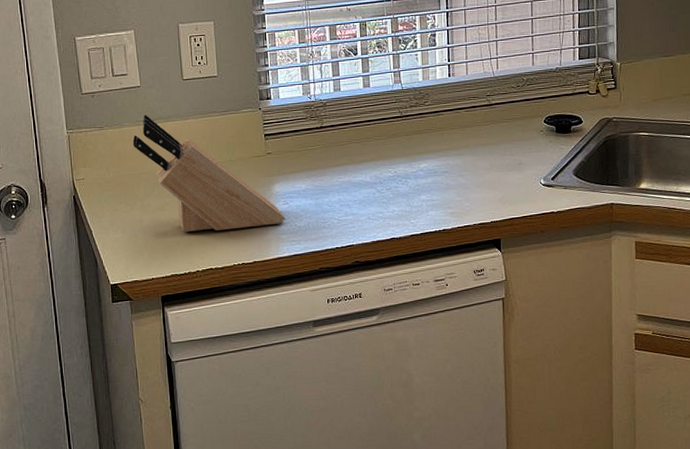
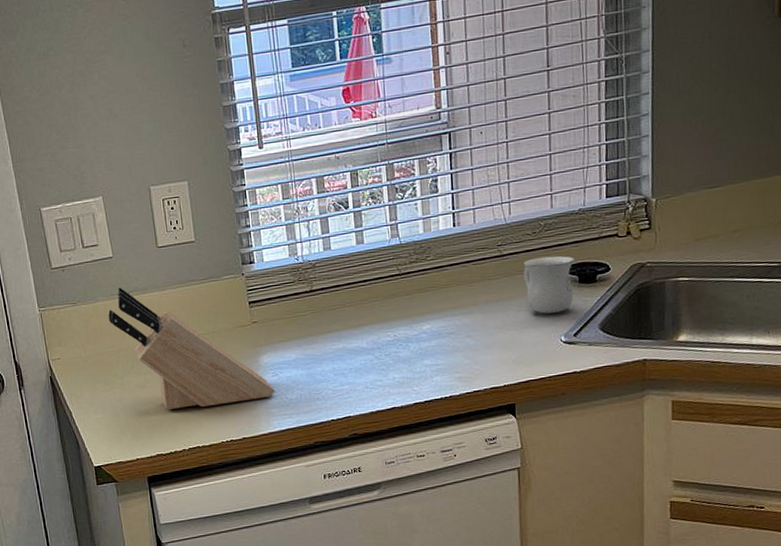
mug: none [508,107,552,158] -> present [523,256,575,314]

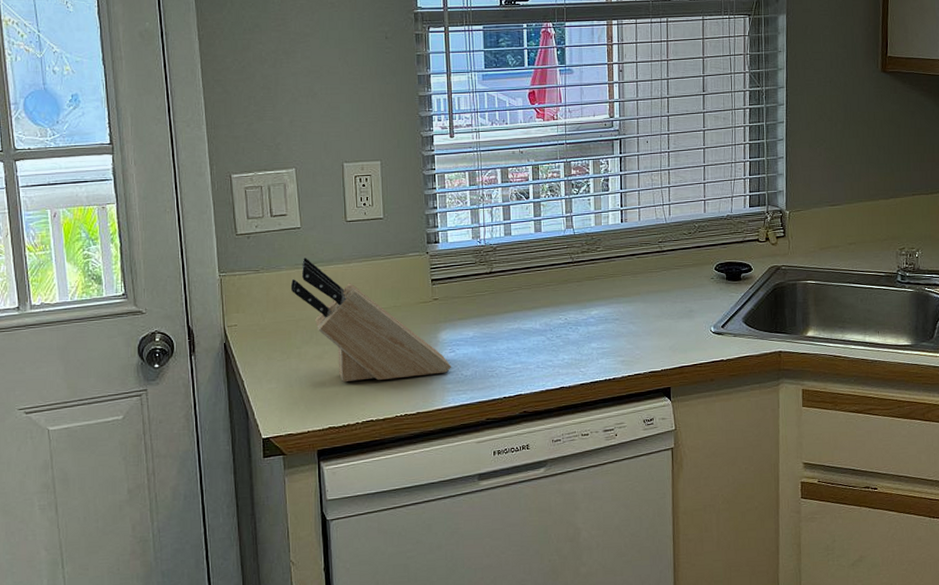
mug: present [523,256,575,314] -> none [680,254,723,306]

